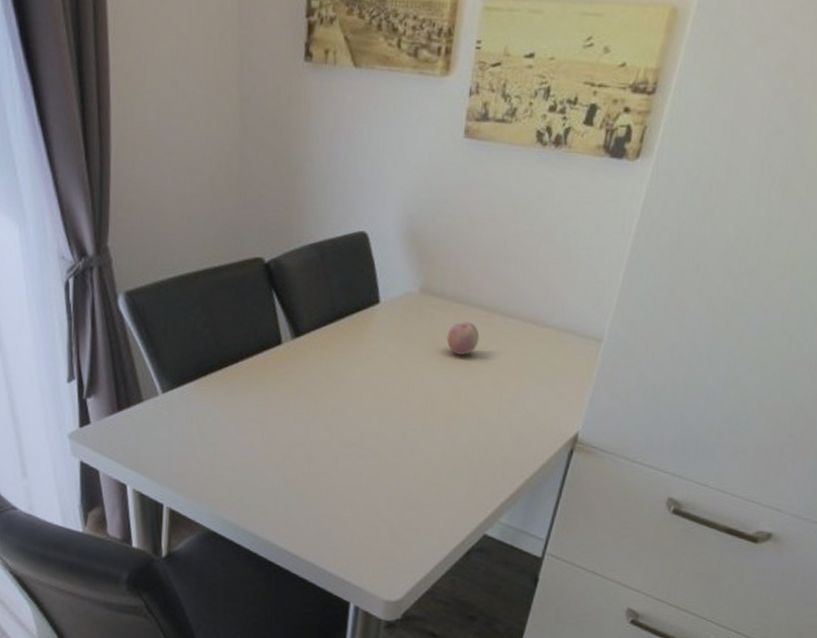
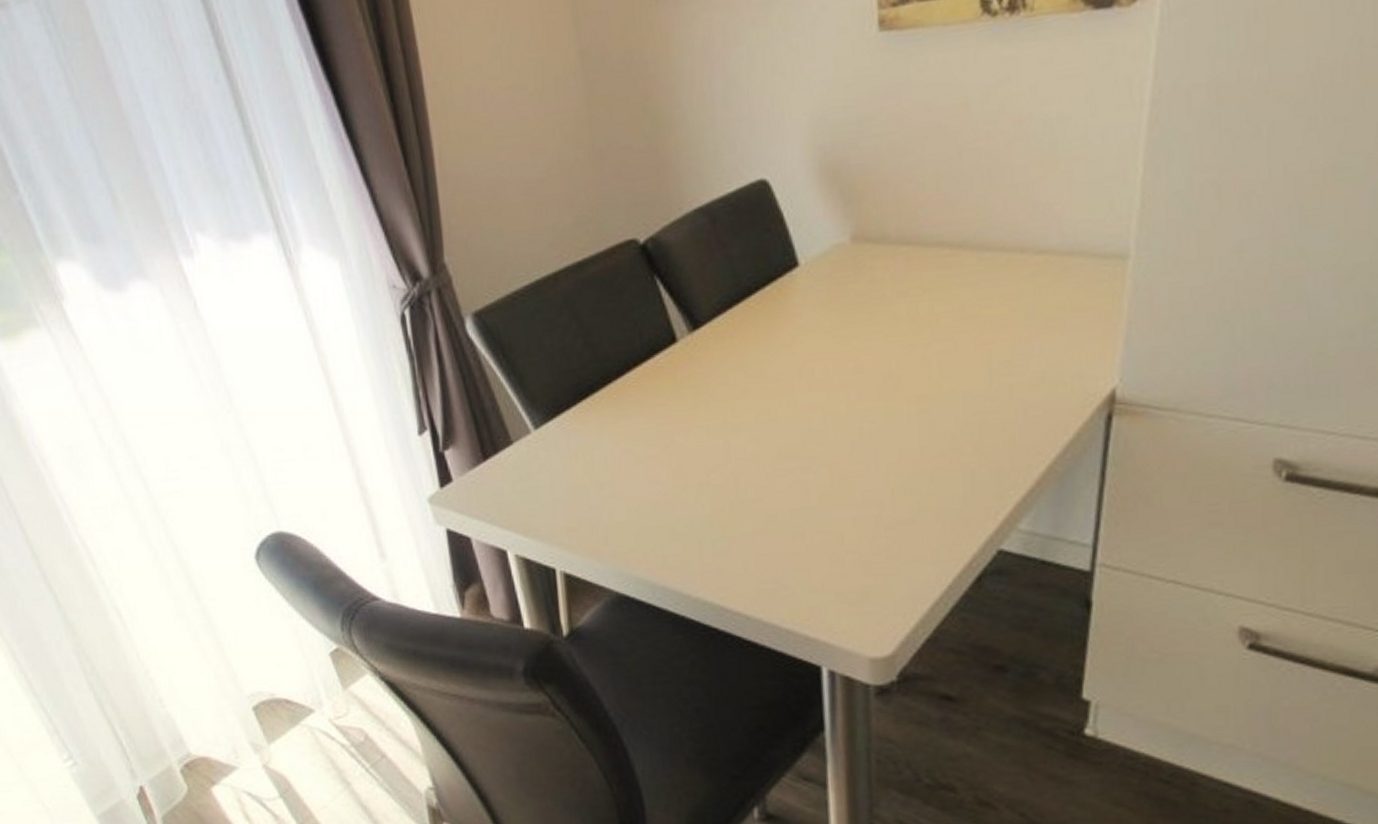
fruit: present [446,321,480,355] -> none [899,267,946,313]

